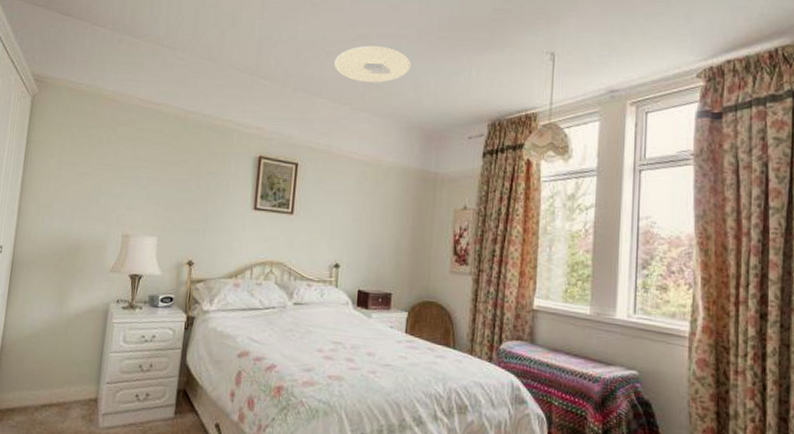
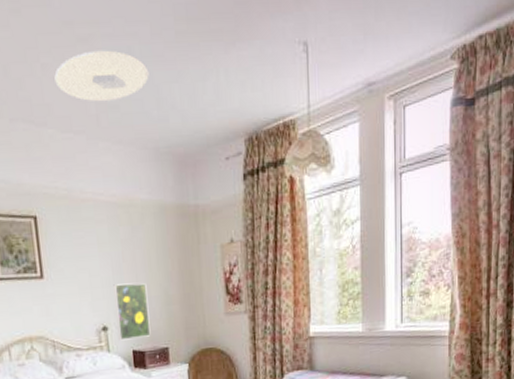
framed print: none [347,229,381,280] -> present [113,283,151,341]

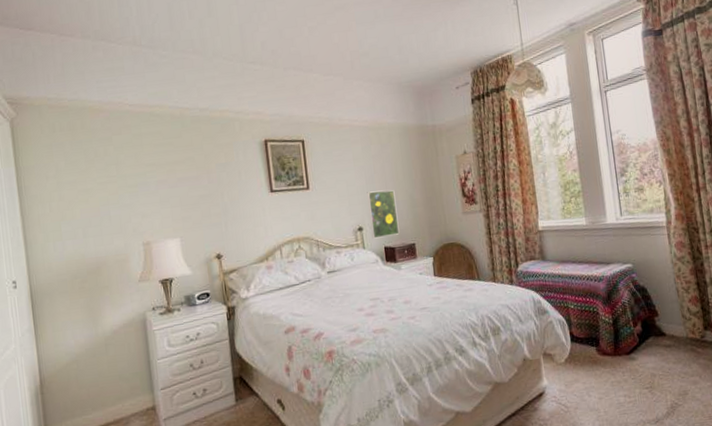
ceiling light: present [54,50,149,102] -> none [318,14,392,52]

